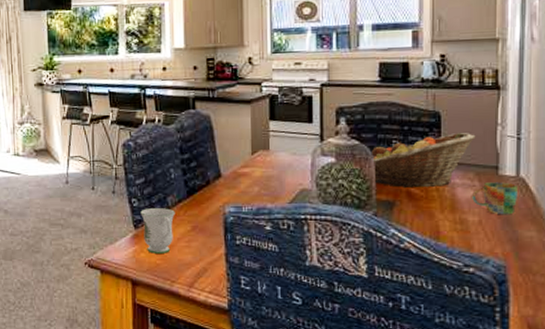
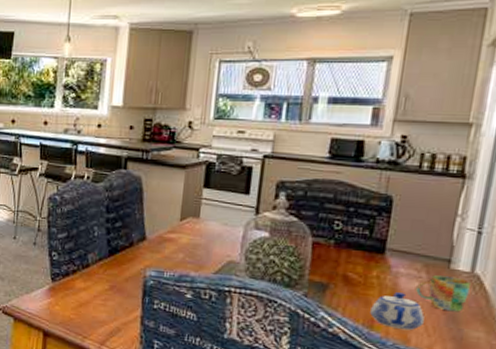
mug: present [140,208,175,254] -> none [59,263,95,309]
fruit basket: present [369,132,476,189] -> none [307,219,430,274]
teapot: none [435,202,483,238] -> present [370,292,425,331]

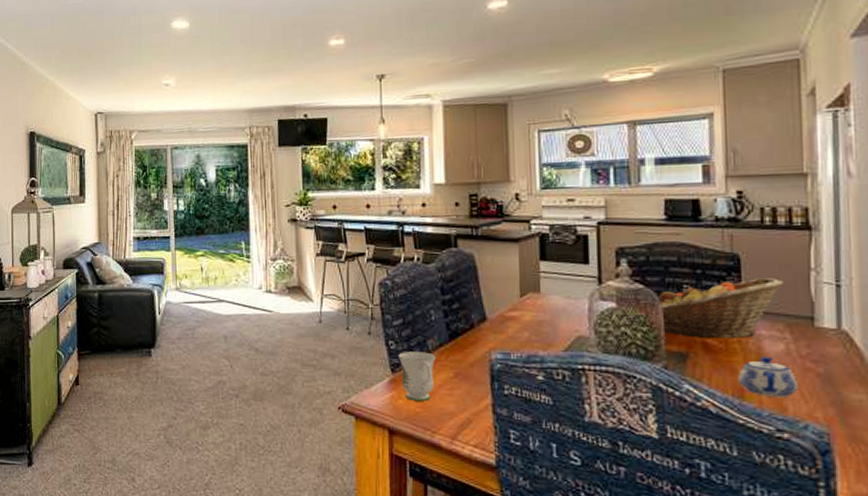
mug: none [59,263,95,309] -> present [398,352,436,401]
fruit basket: none [307,219,430,274] -> present [656,277,784,339]
mug: present [416,275,471,312] -> none [783,335,840,374]

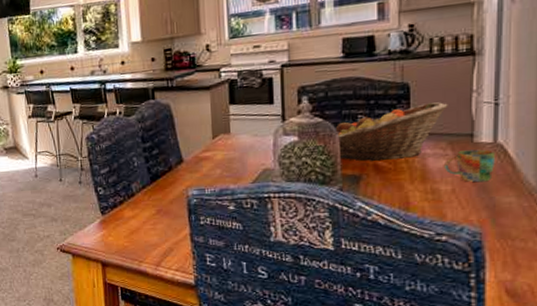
mug: present [398,352,436,401] -> none [106,194,140,237]
teapot: present [738,357,798,398] -> none [404,172,456,207]
mug: none [783,335,840,374] -> present [445,149,495,182]

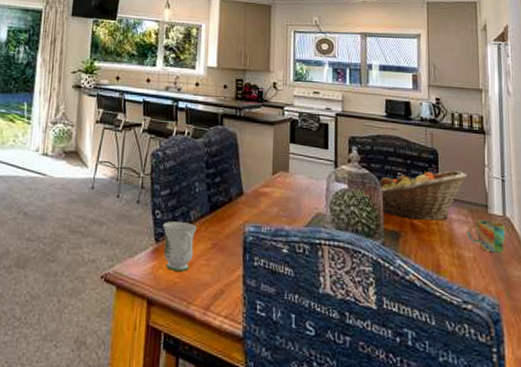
mug: none [106,194,140,237] -> present [163,221,197,271]

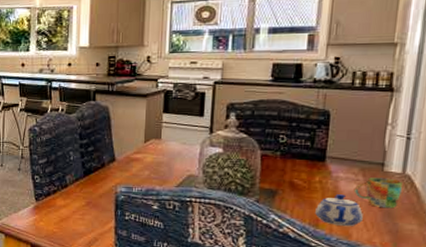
mug: present [163,221,197,271] -> none [42,185,72,224]
fruit basket: present [378,170,468,221] -> none [256,130,364,180]
teapot: none [436,237,477,274] -> present [315,194,363,227]

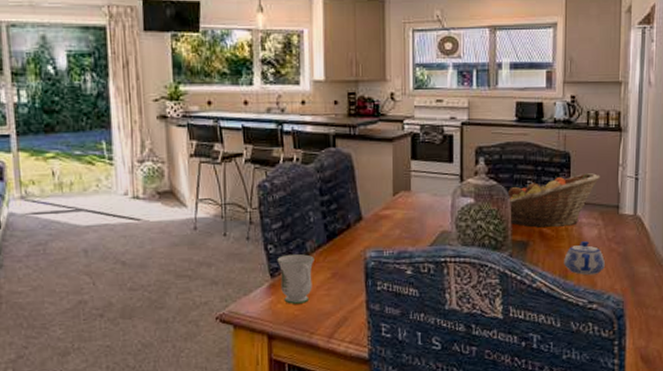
mug: none [42,185,72,224] -> present [277,254,314,304]
fruit basket: none [256,130,364,180] -> present [506,172,600,229]
mug: present [355,177,402,209] -> none [596,221,635,252]

